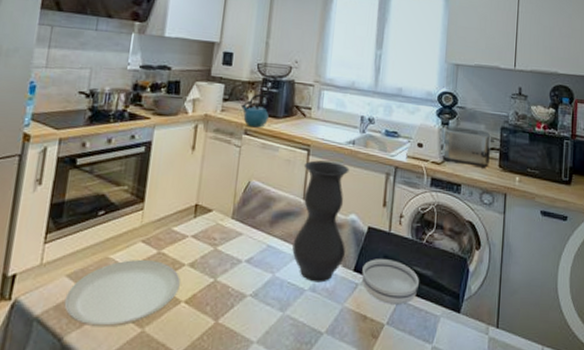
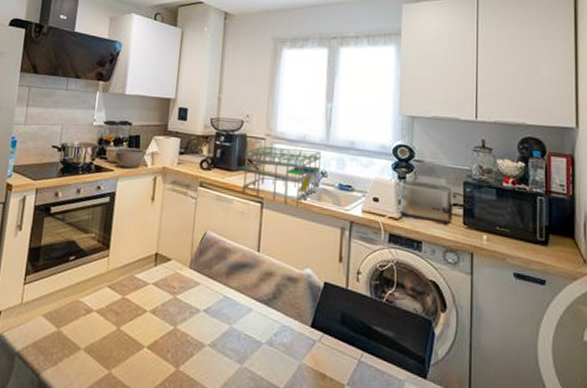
plate: present [64,259,181,328] -> none [41,303,143,367]
kettle: present [240,94,272,128] -> none [195,147,225,180]
architectural model: none [284,93,369,154] -> present [237,146,321,207]
vase: present [292,160,350,283] -> none [248,213,303,337]
bowl: present [361,259,419,305] -> none [319,315,380,366]

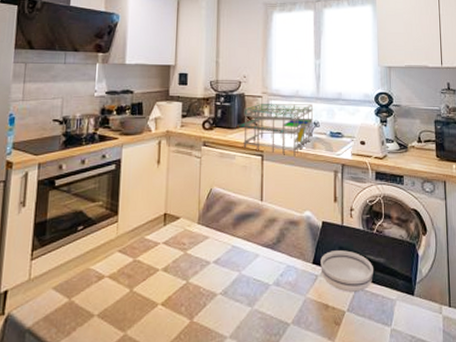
bowl: none [319,315,380,366] -> present [320,250,373,292]
toaster: present [398,179,457,225] -> none [382,123,430,159]

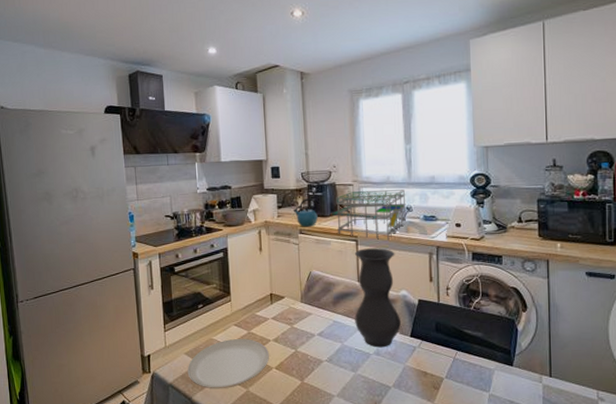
plate: none [52,267,156,334] -> present [187,338,269,389]
kettle: none [198,108,225,139] -> present [293,198,319,227]
vase: none [255,164,303,277] -> present [354,248,401,348]
bowl: present [320,250,373,292] -> none [418,325,471,362]

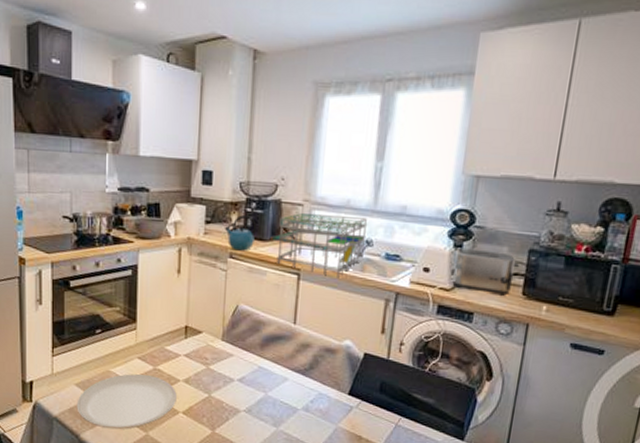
vase: present [354,248,401,348] -> none [284,285,344,404]
toaster: none [479,204,532,239] -> present [451,247,519,296]

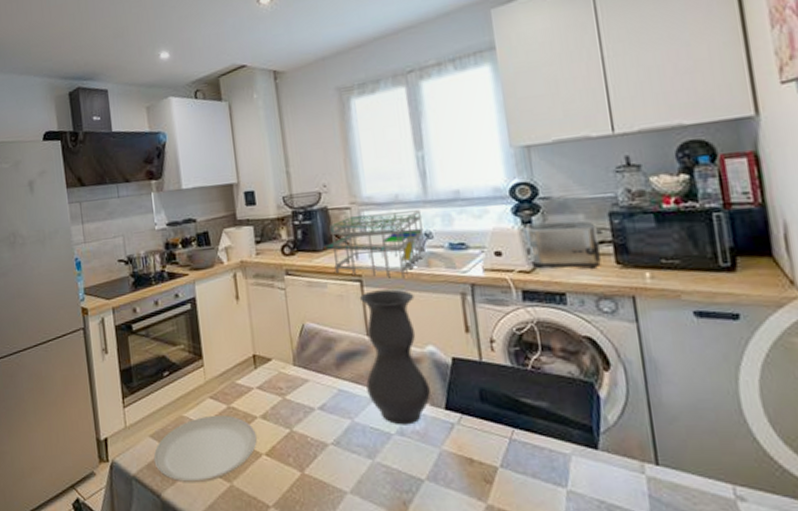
kettle: present [224,215,257,251] -> none [275,228,308,266]
vase: none [284,285,344,404] -> present [359,289,431,425]

